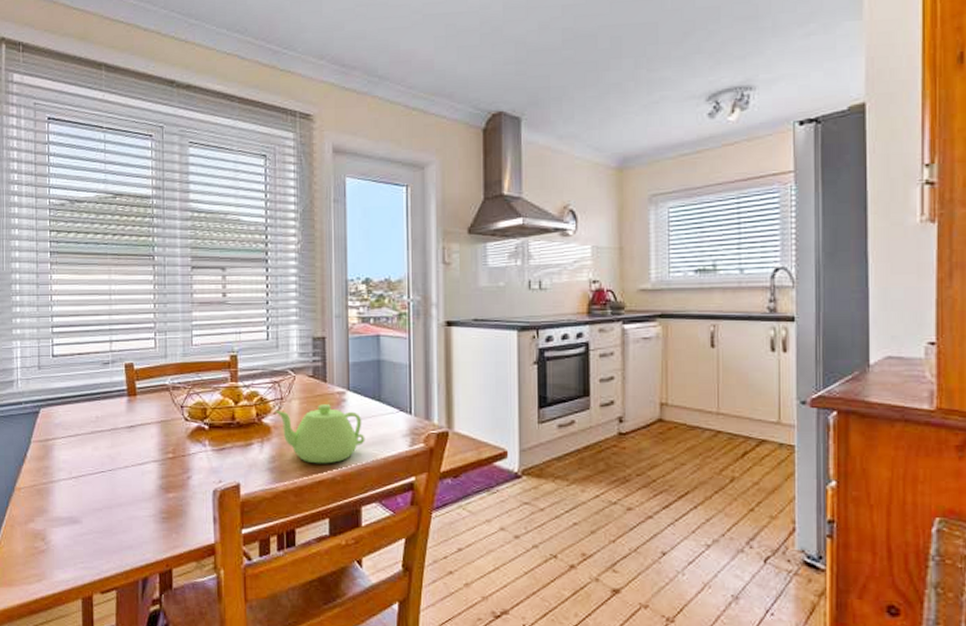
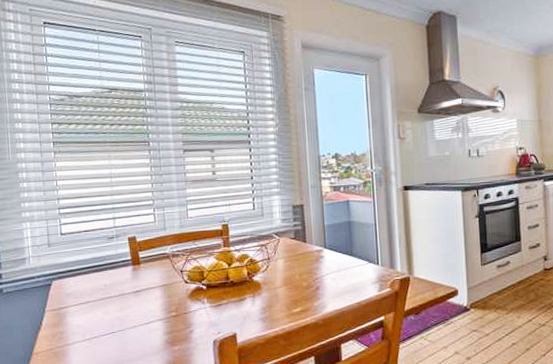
teapot: present [275,404,365,464] -> none [263,261,342,312]

